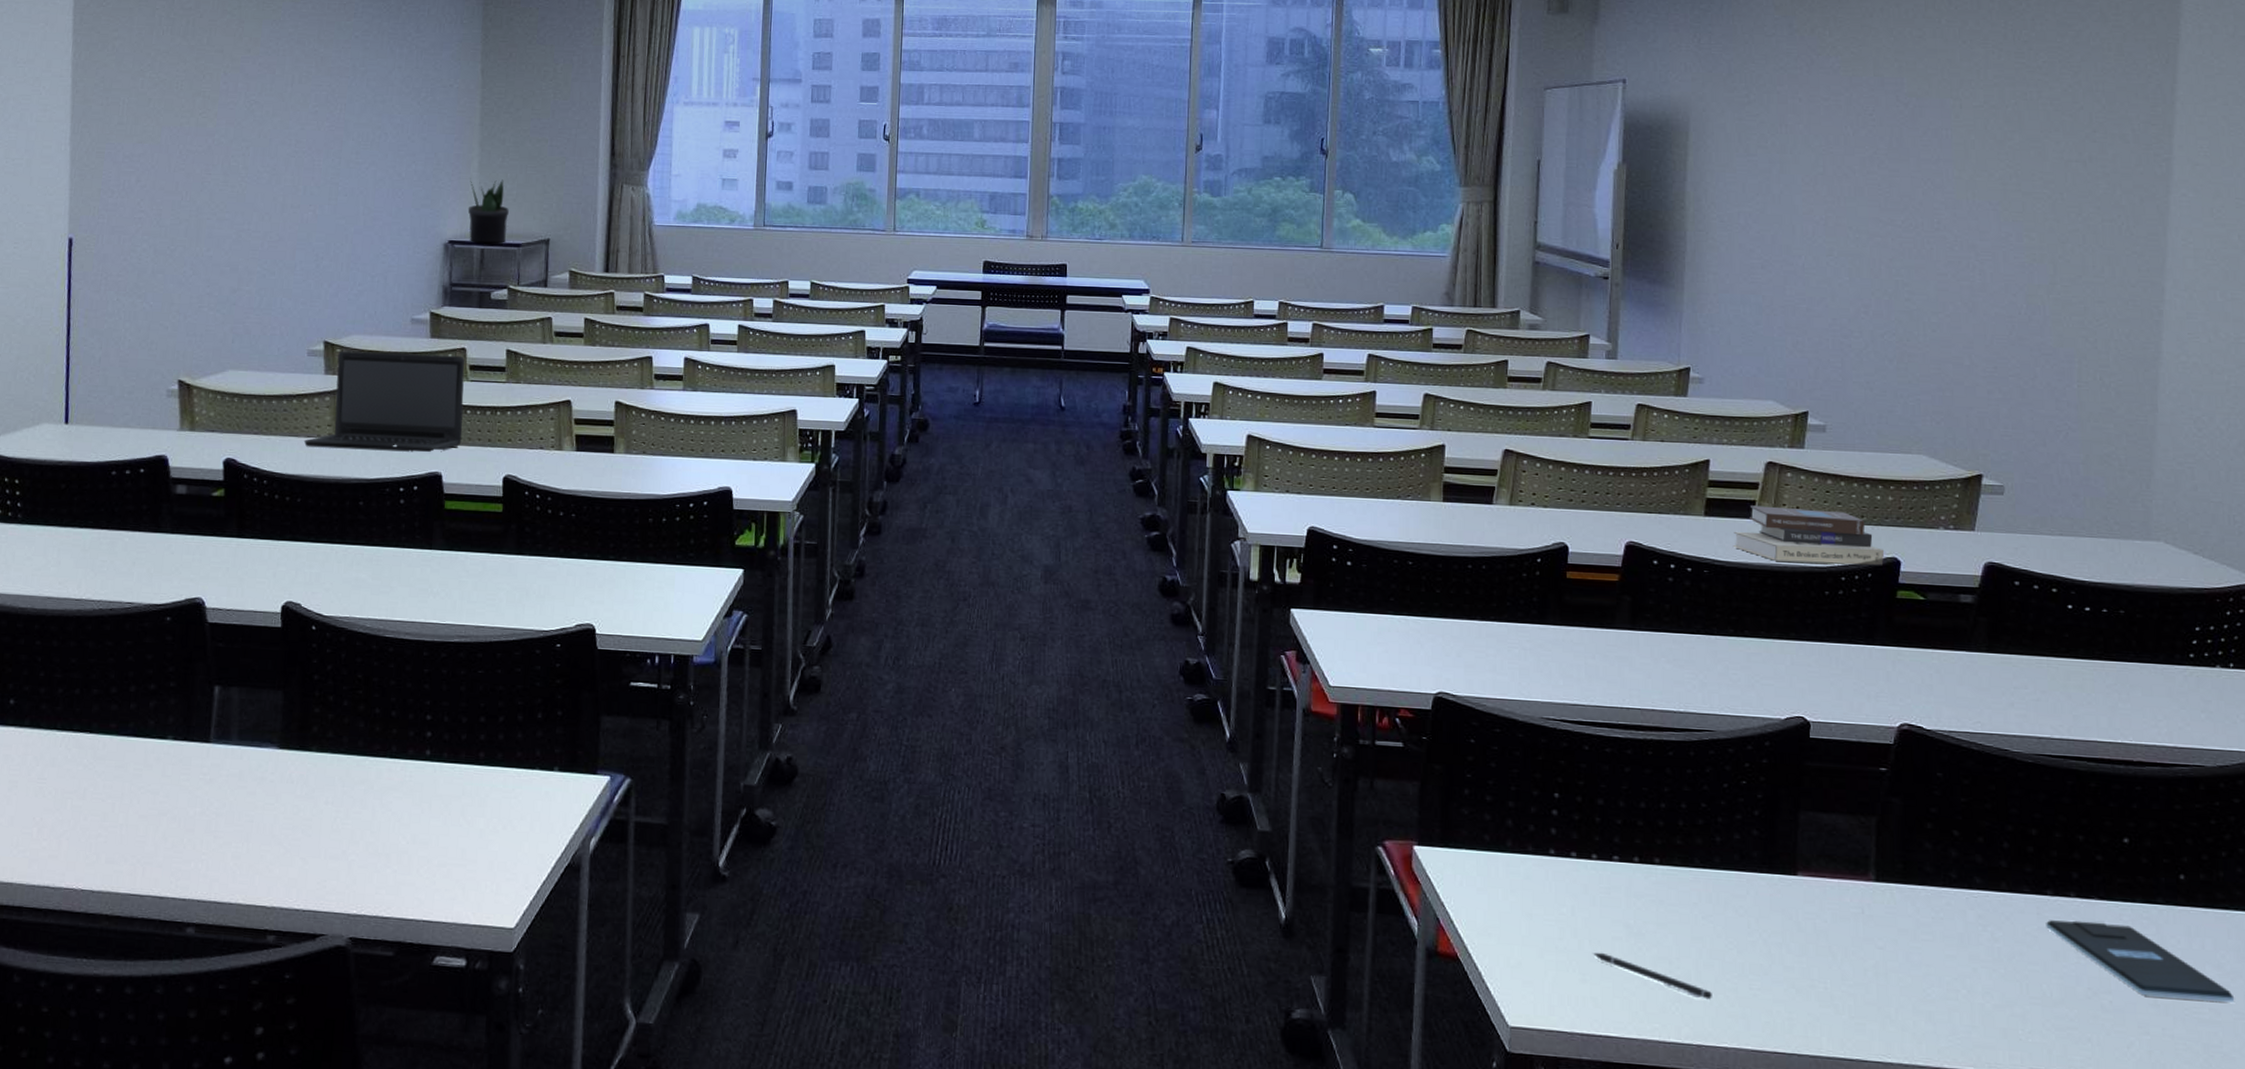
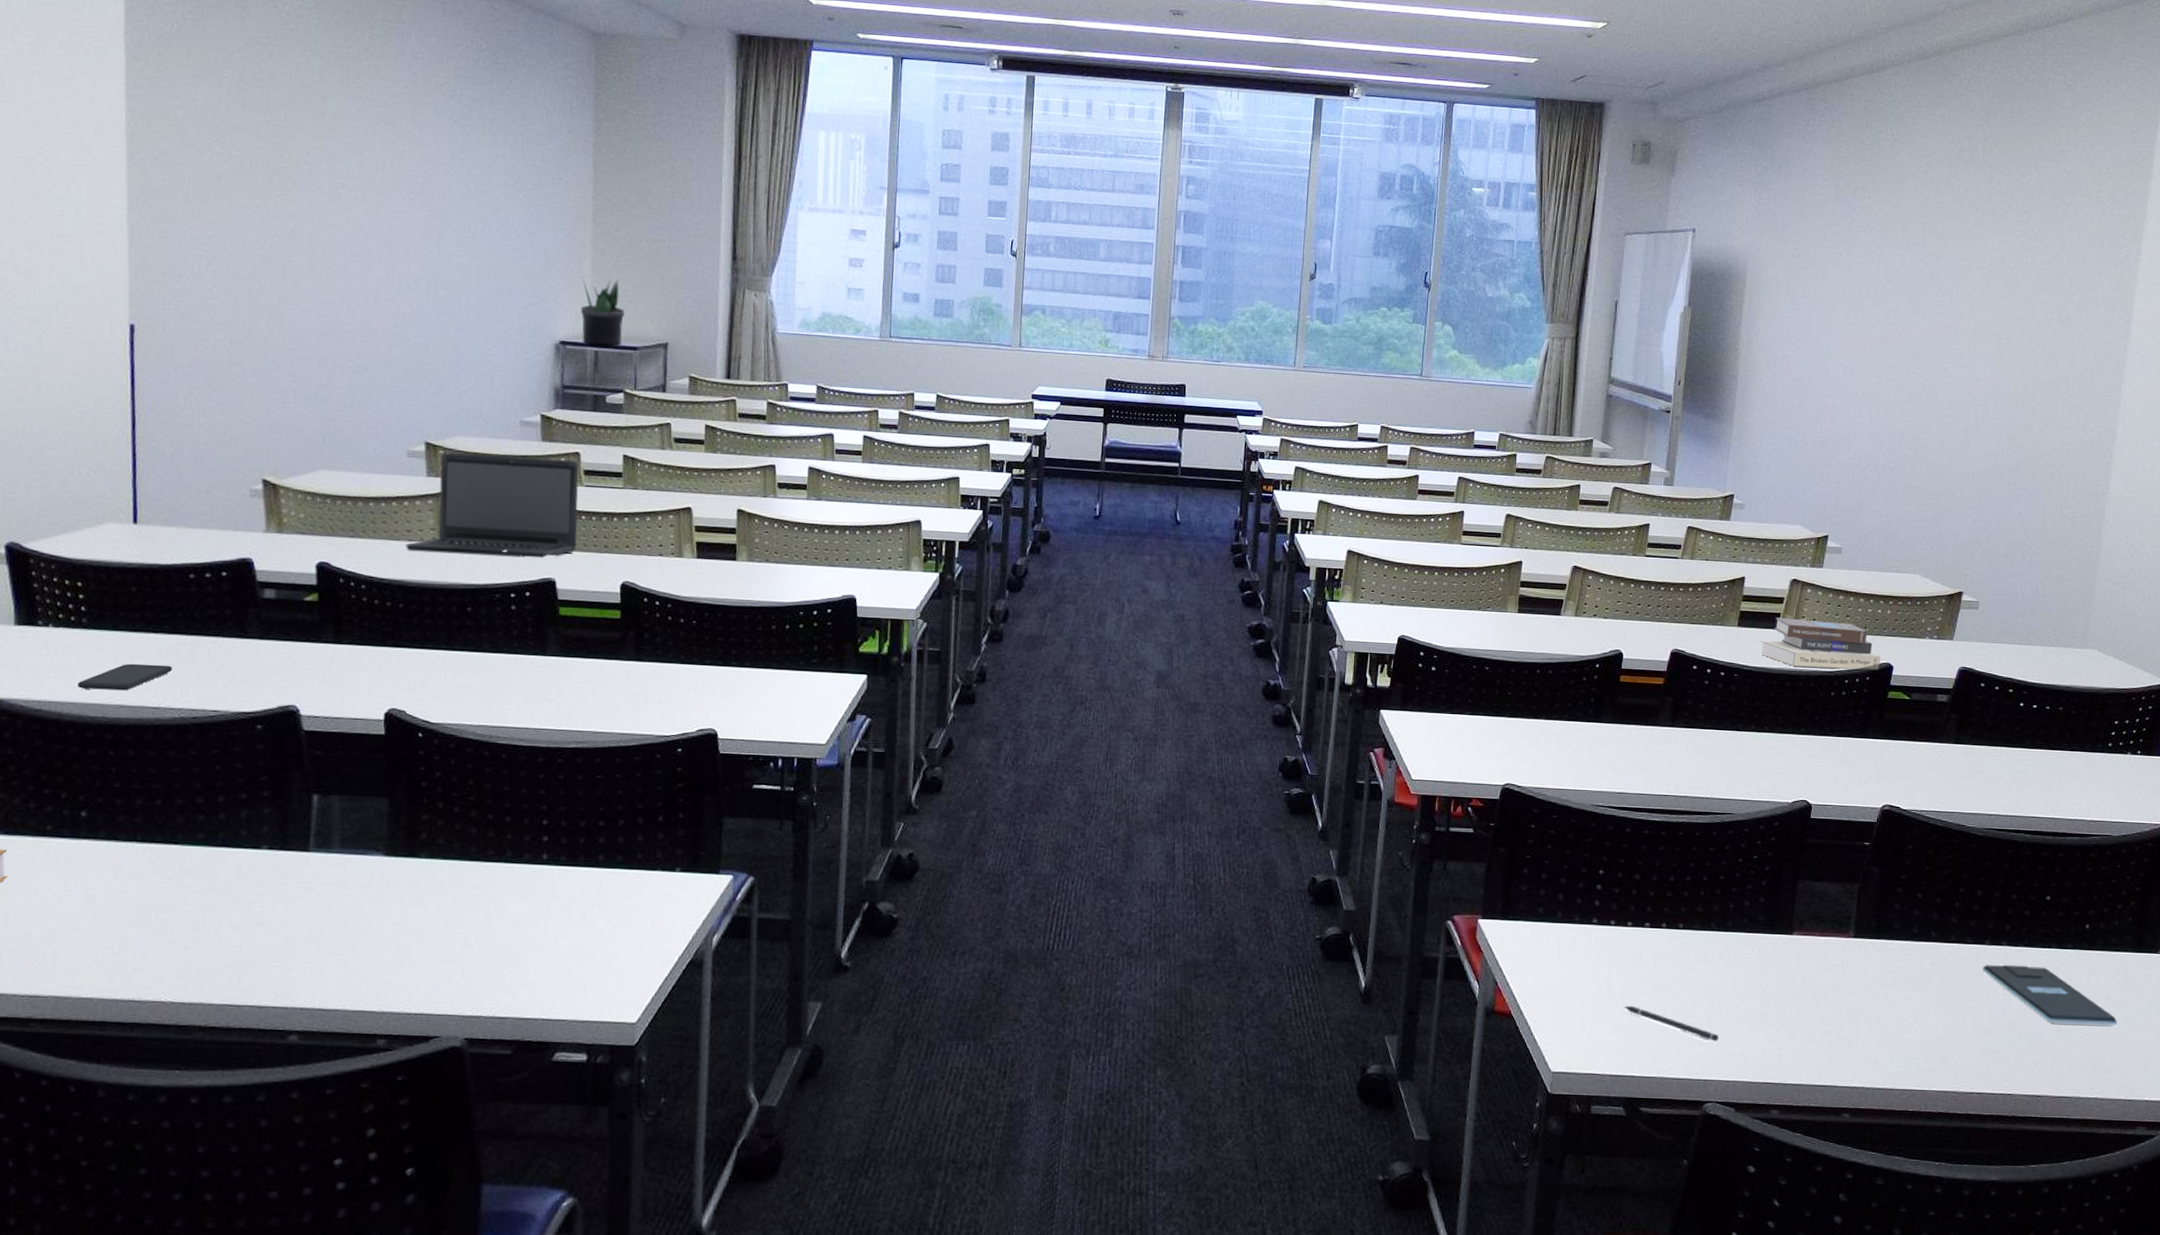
mobile phone: none [11,556,95,583] -> present [77,663,173,691]

